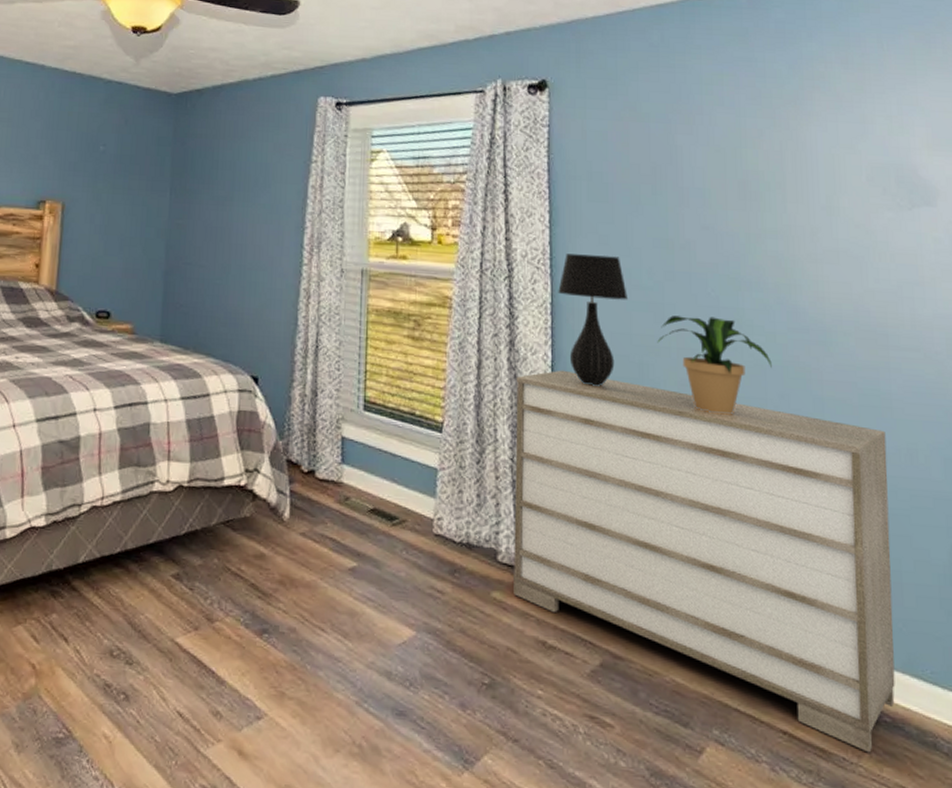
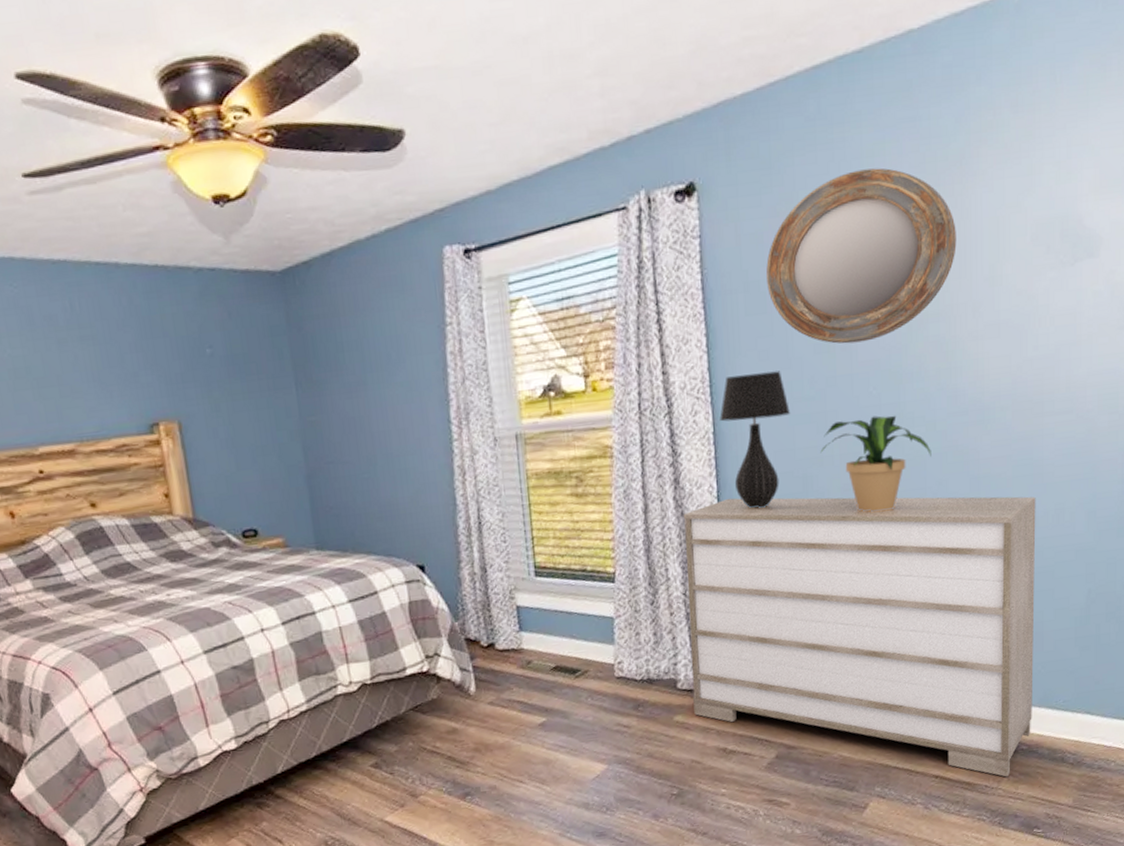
home mirror: none [609,93,793,245] -> present [766,167,957,344]

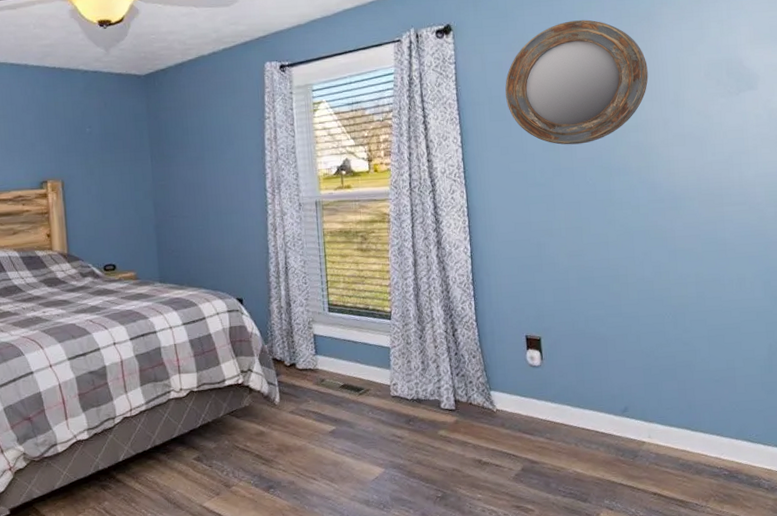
dresser: present [683,496,1036,777] -> none [444,257,731,497]
table lamp: present [719,371,790,509] -> none [472,163,526,267]
potted plant: present [820,415,931,512] -> none [550,200,637,274]

